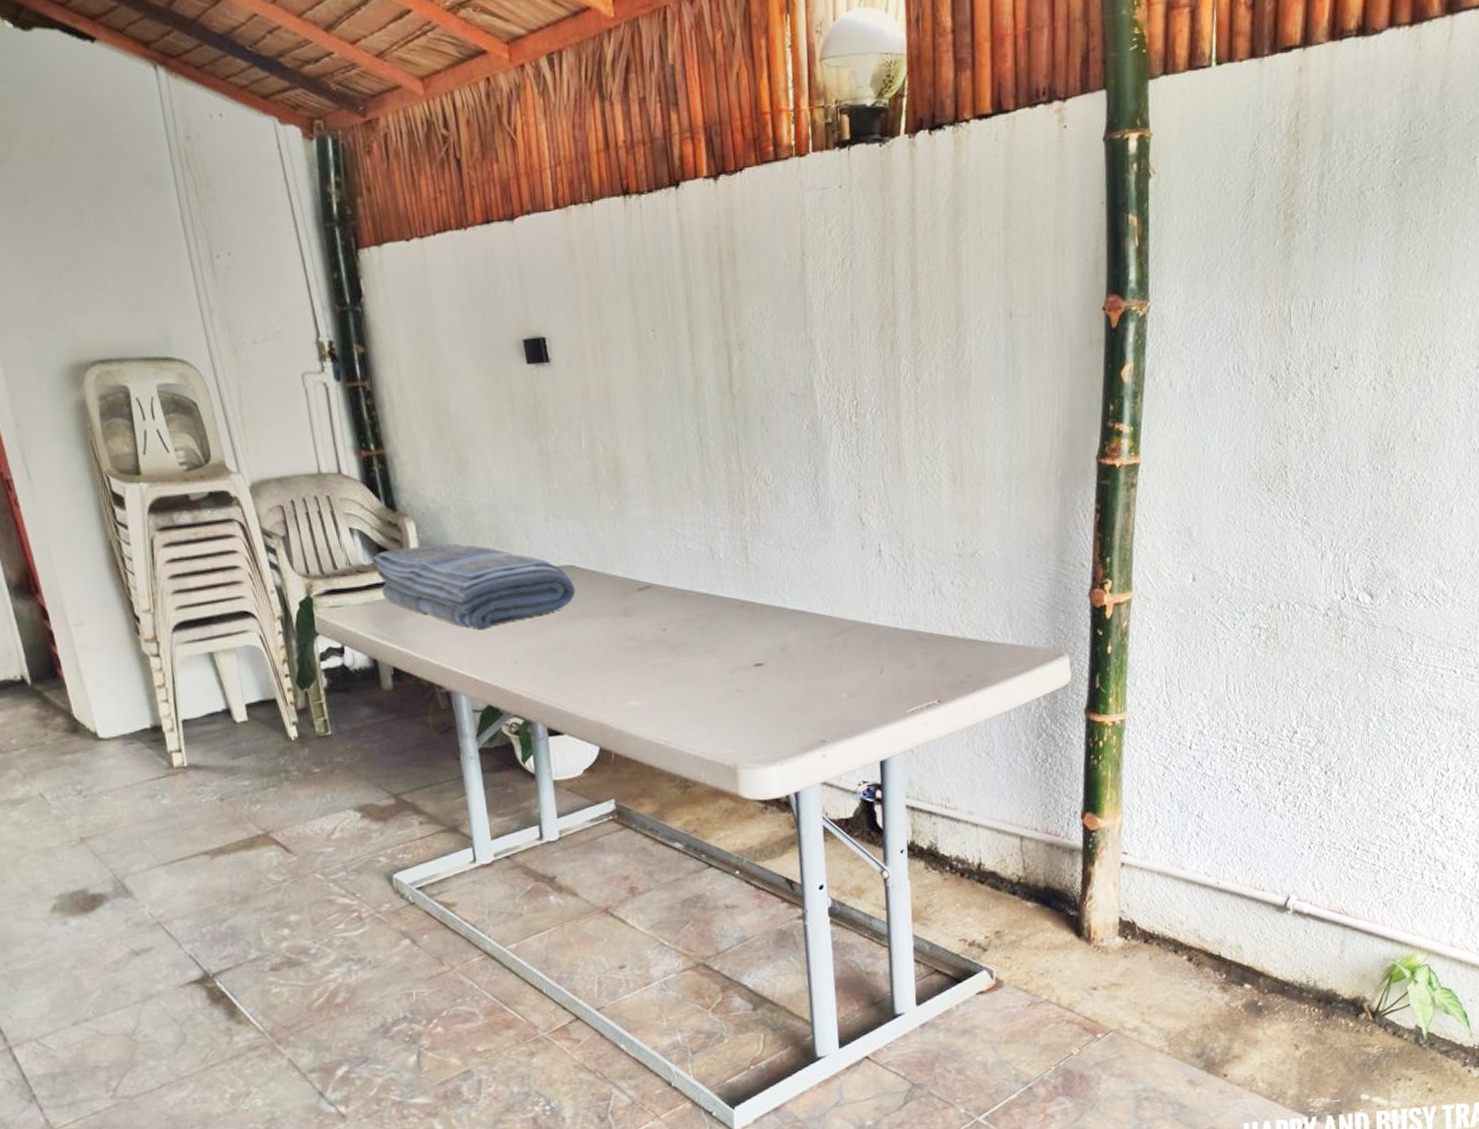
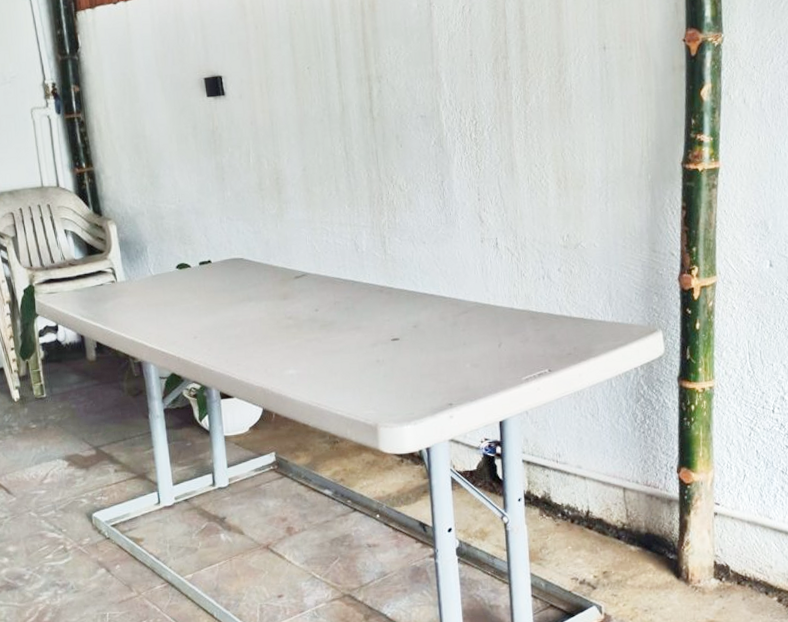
towel: present [371,544,576,629] -> none [81,241,244,311]

